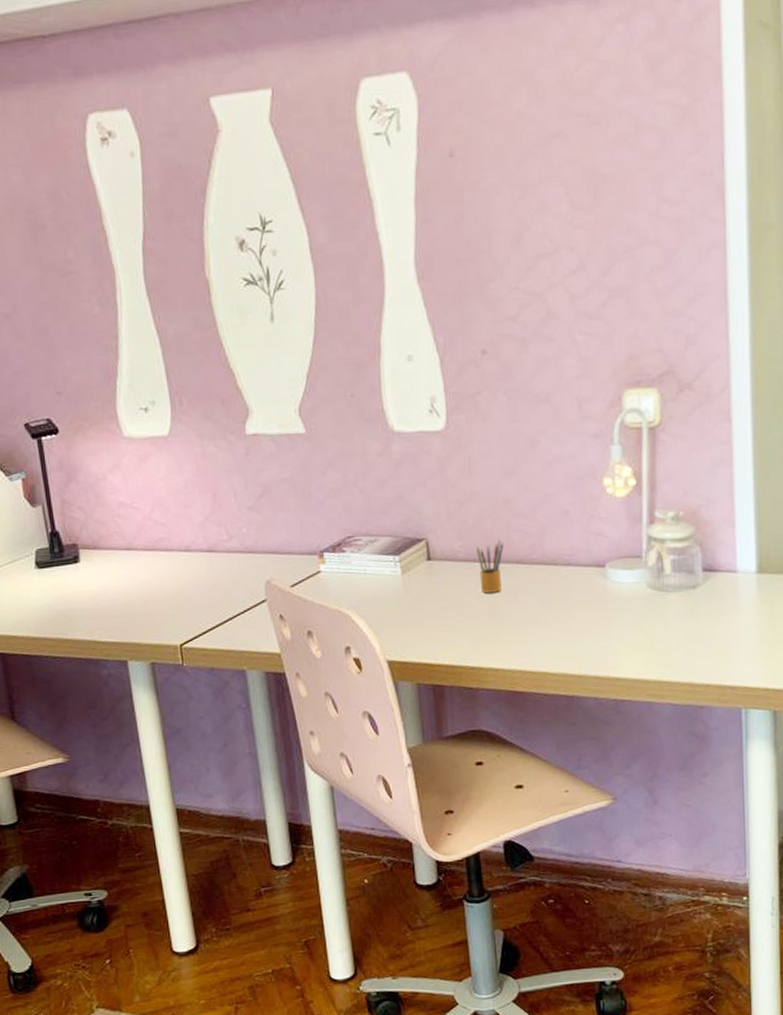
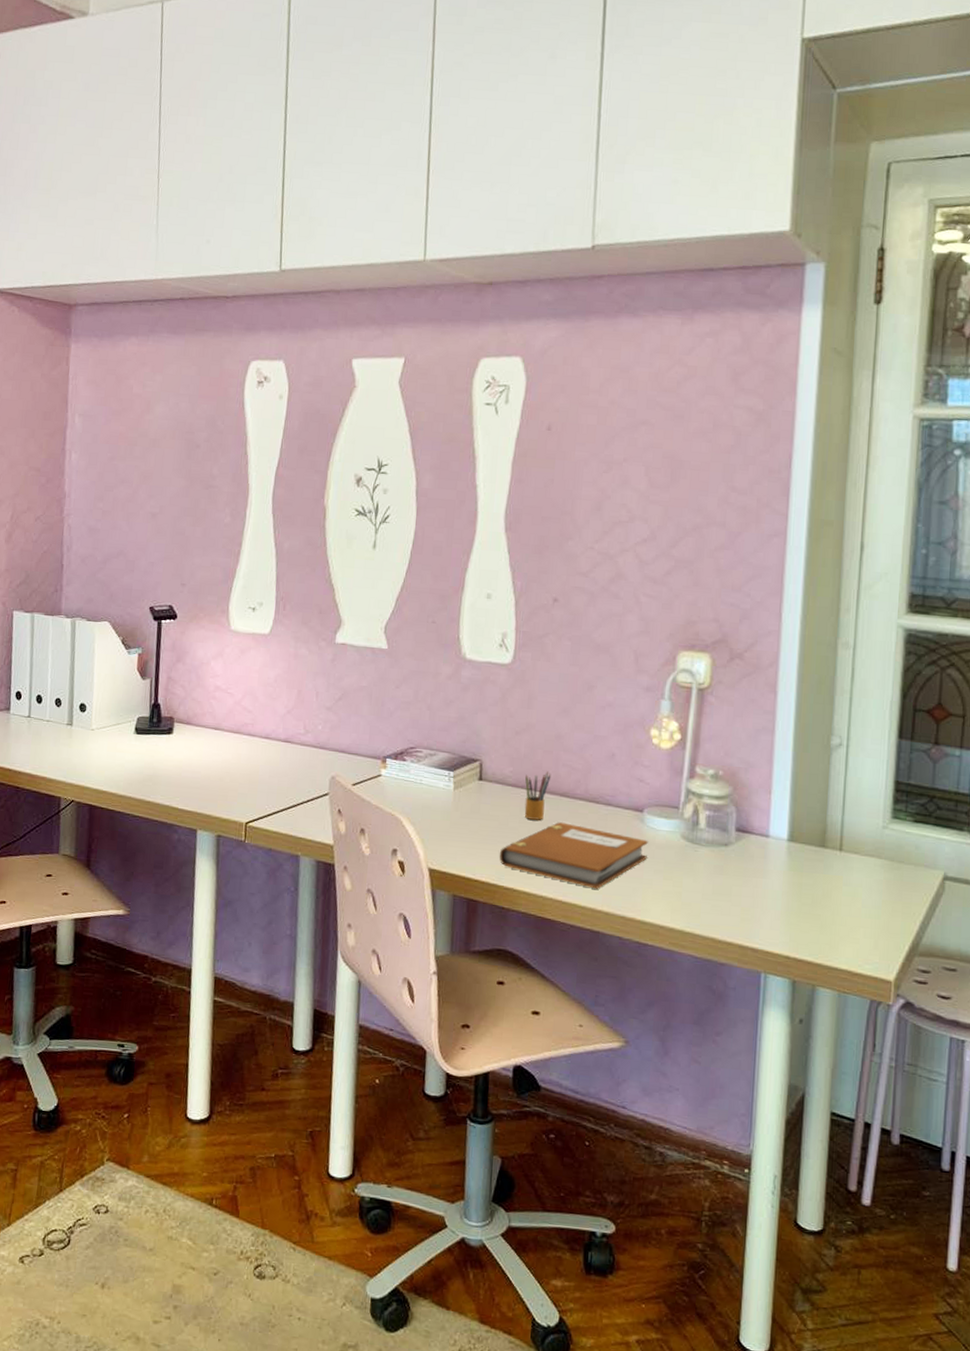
notebook: none [459,590,615,654] -> present [499,822,648,889]

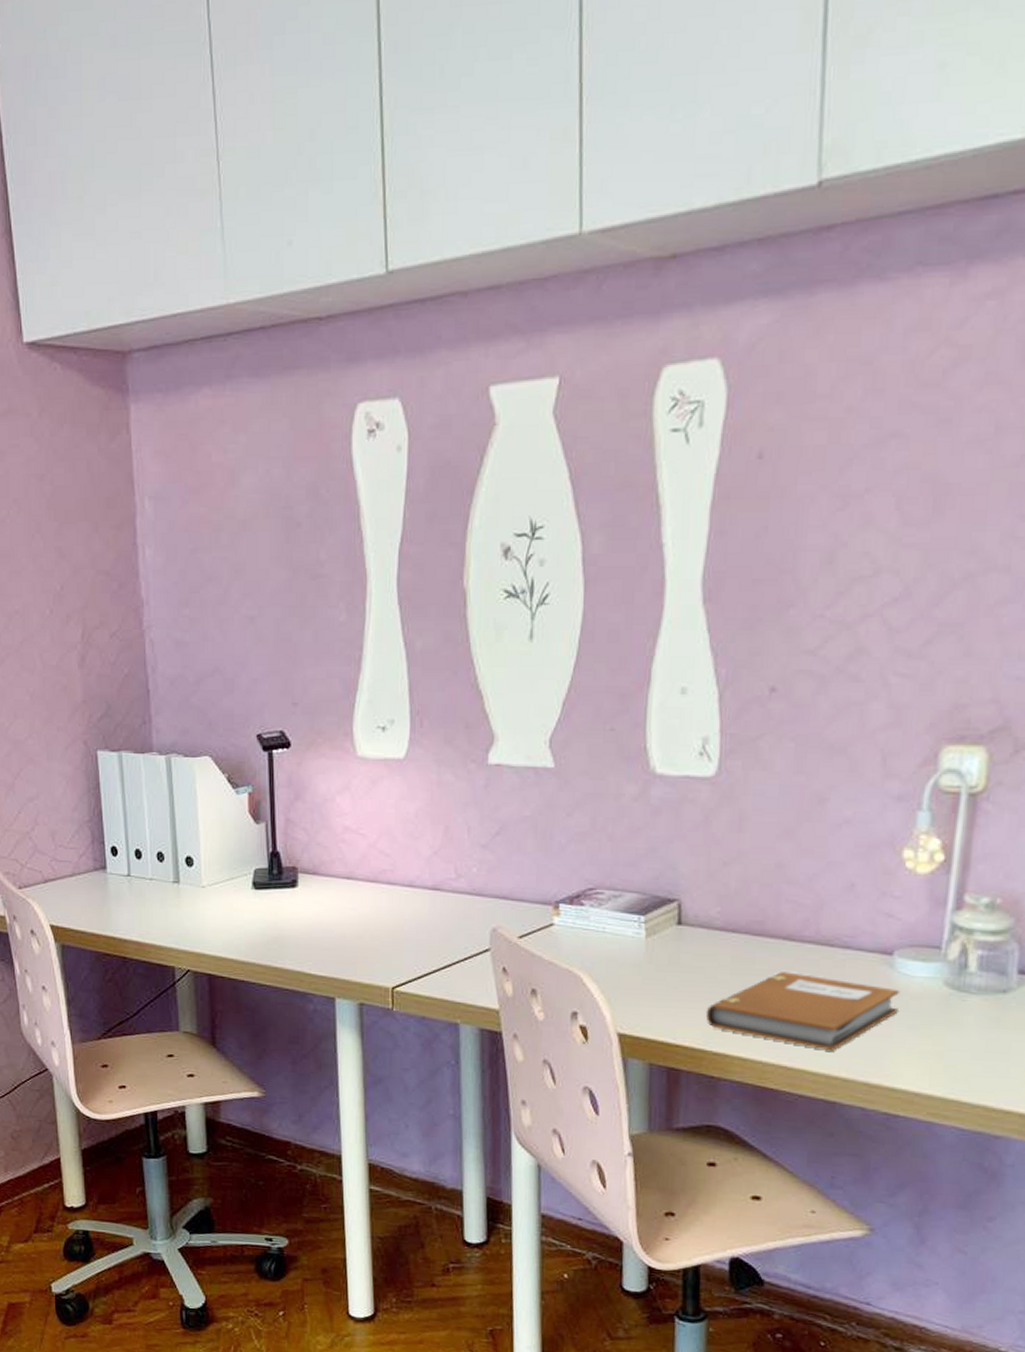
pencil box: present [524,771,552,820] -> none [736,910,771,971]

